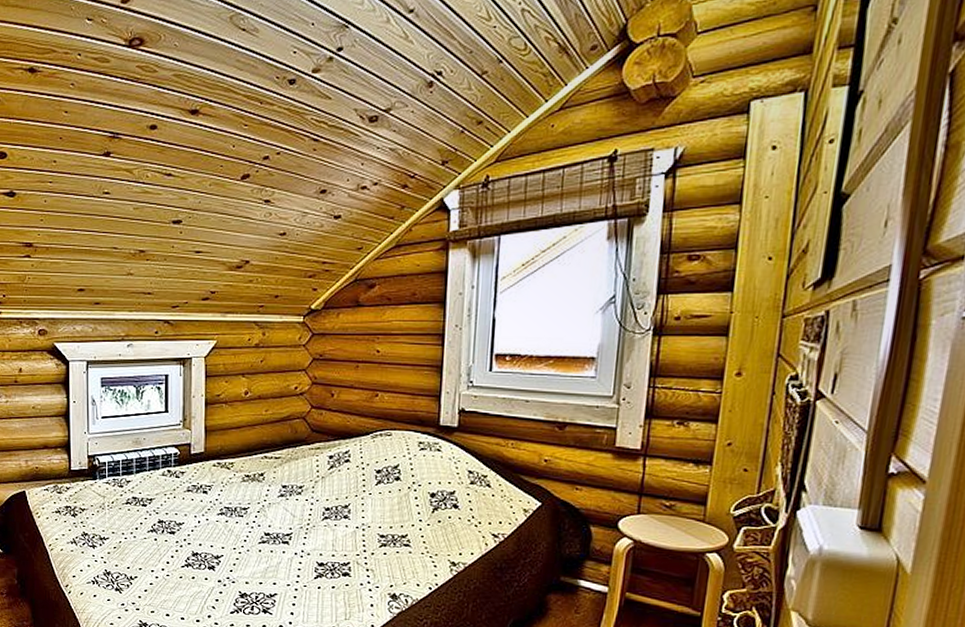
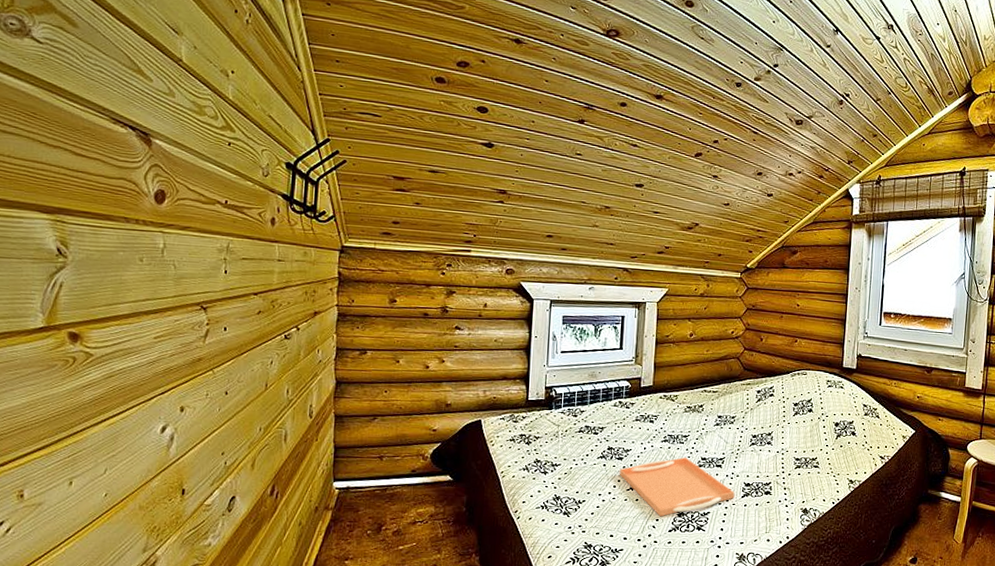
serving tray: none [172,532,306,597] -> present [619,457,735,517]

